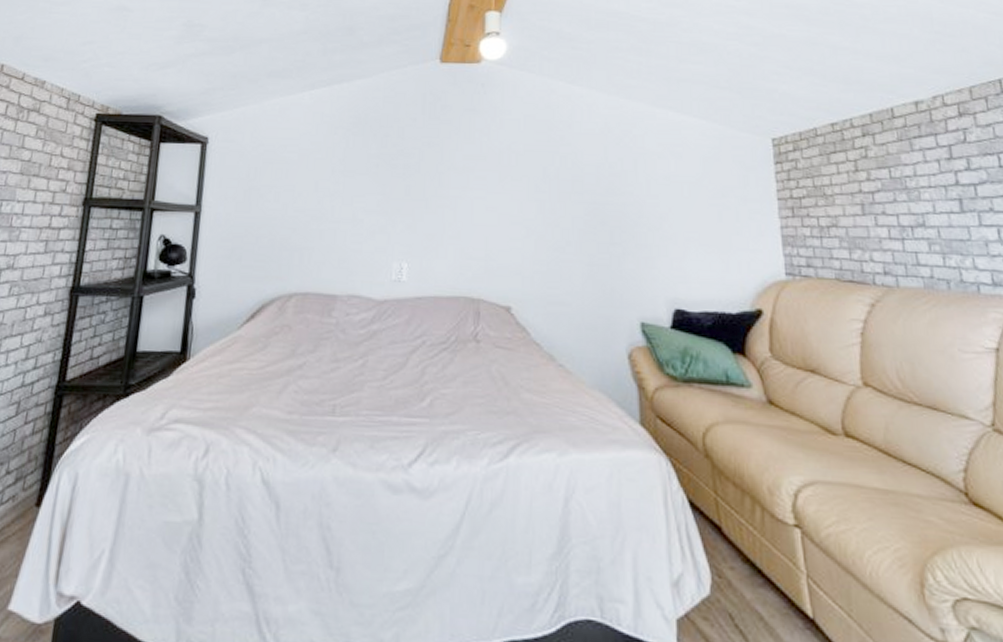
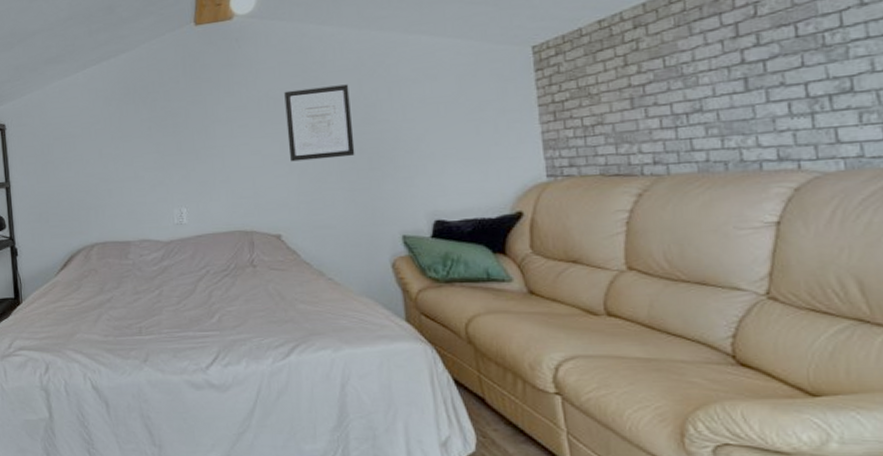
wall art: none [527,147,597,227] -> present [284,84,355,162]

